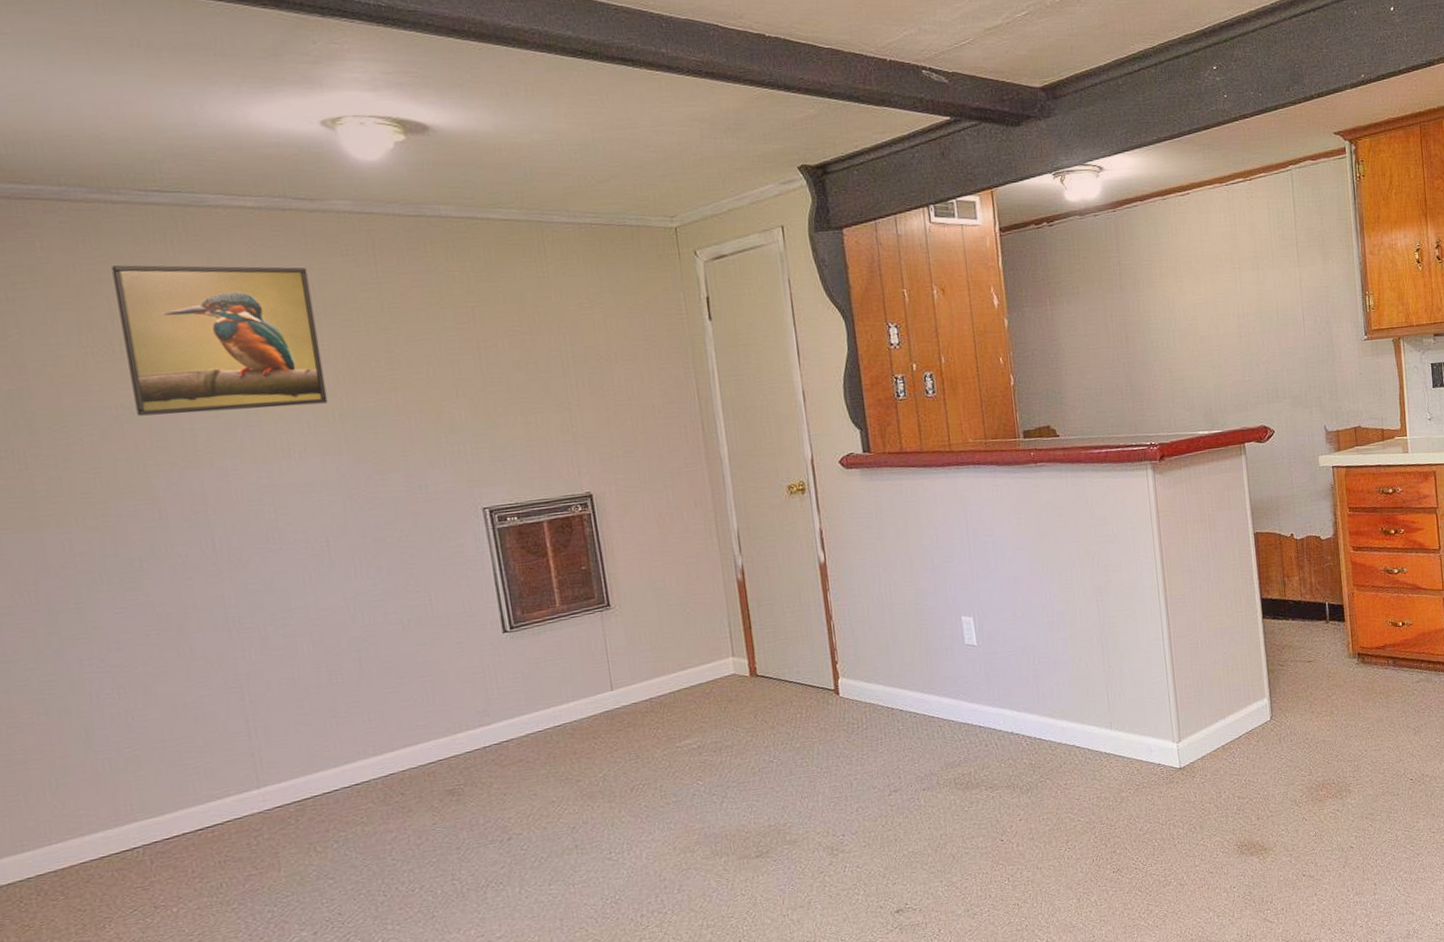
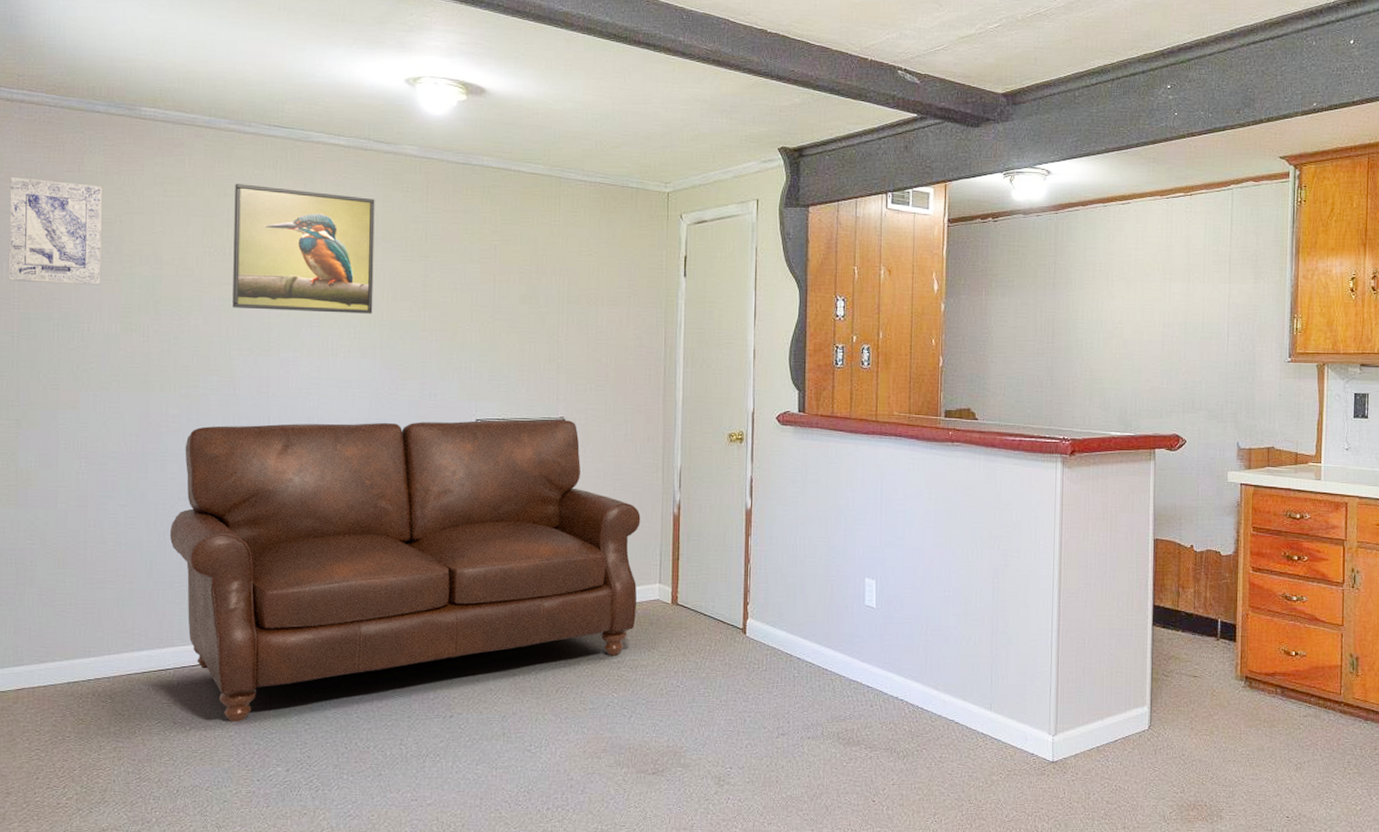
sofa: none [104,494,712,894] -> present [169,420,641,722]

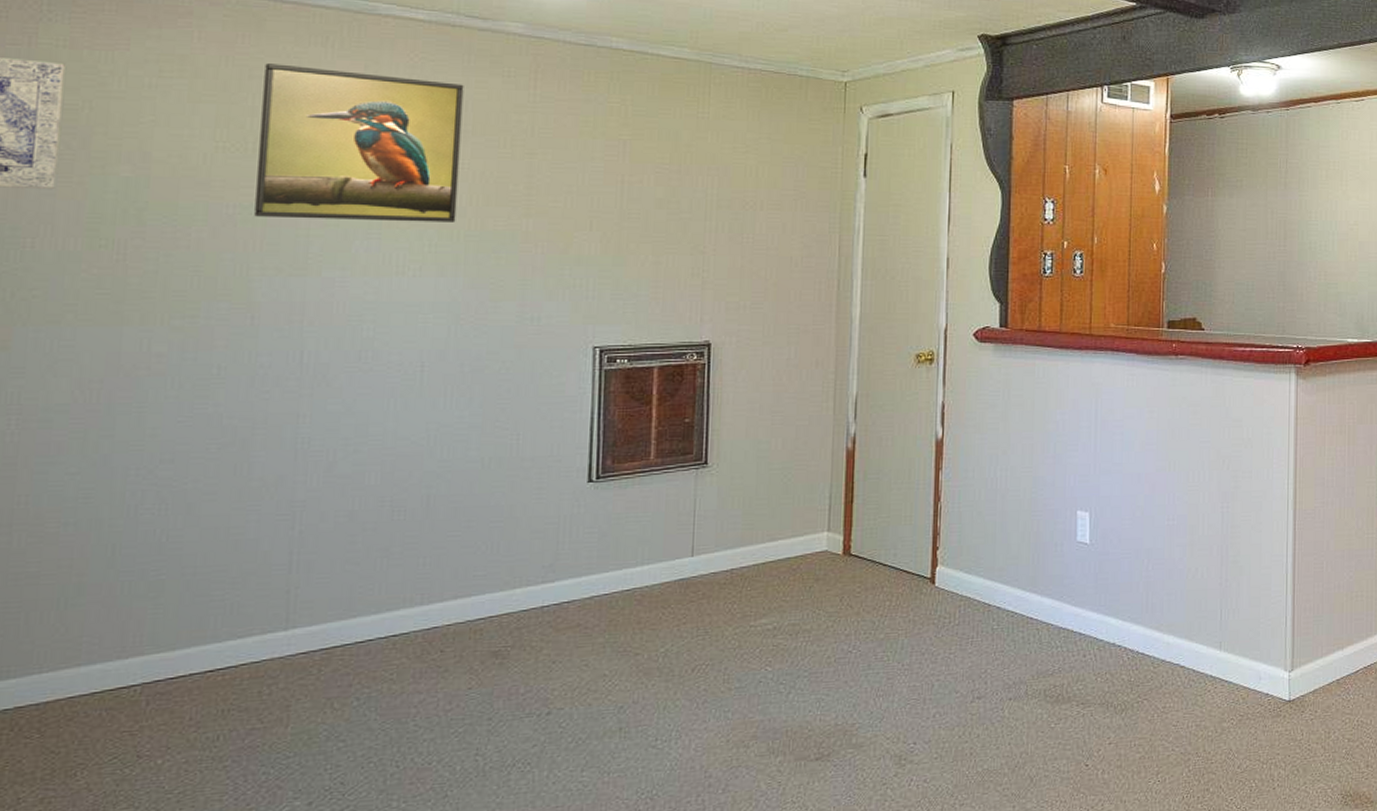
sofa: present [169,420,641,722] -> none [144,344,806,748]

